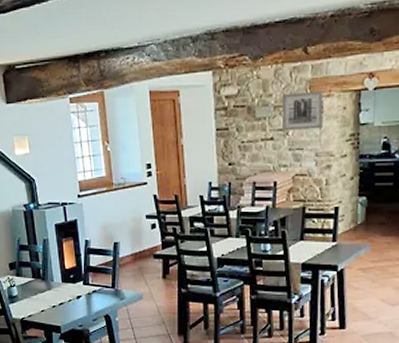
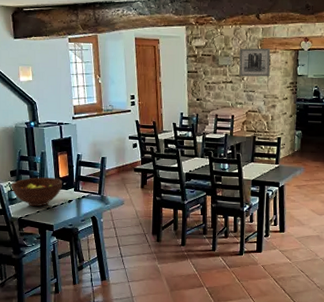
fruit bowl: none [10,269,69,305] -> present [11,177,62,207]

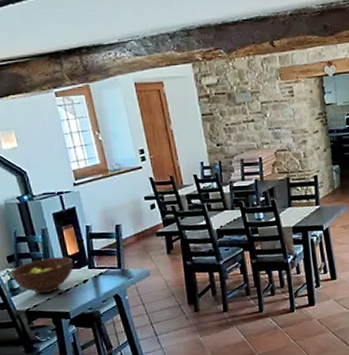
wall art: present [239,48,271,77] -> none [256,78,295,114]

